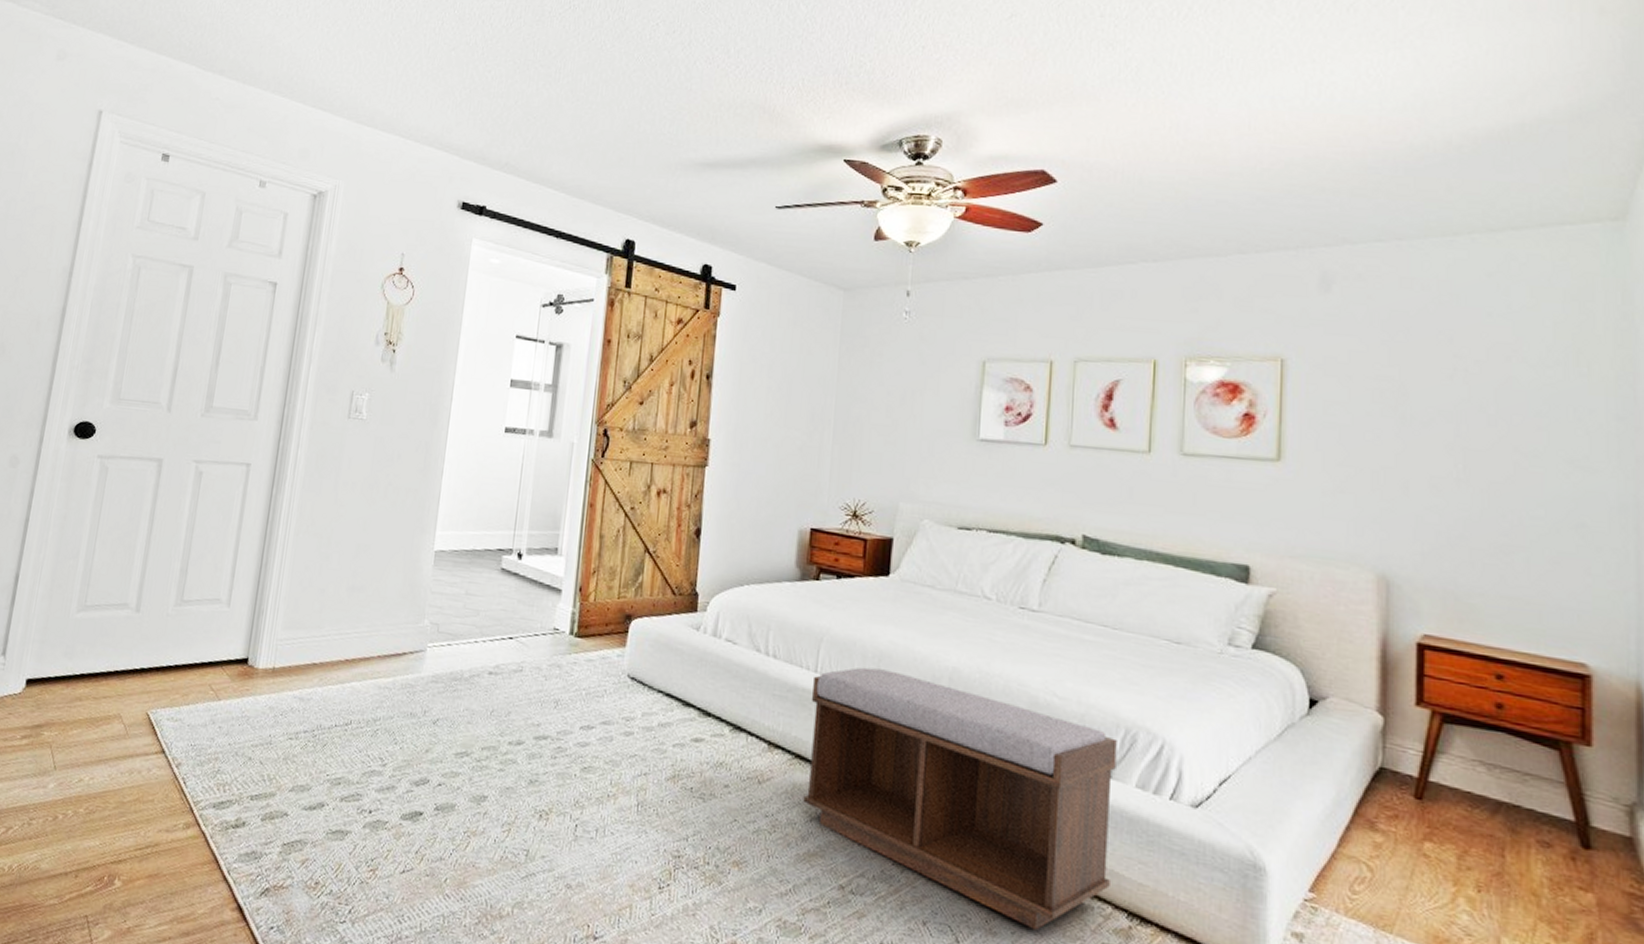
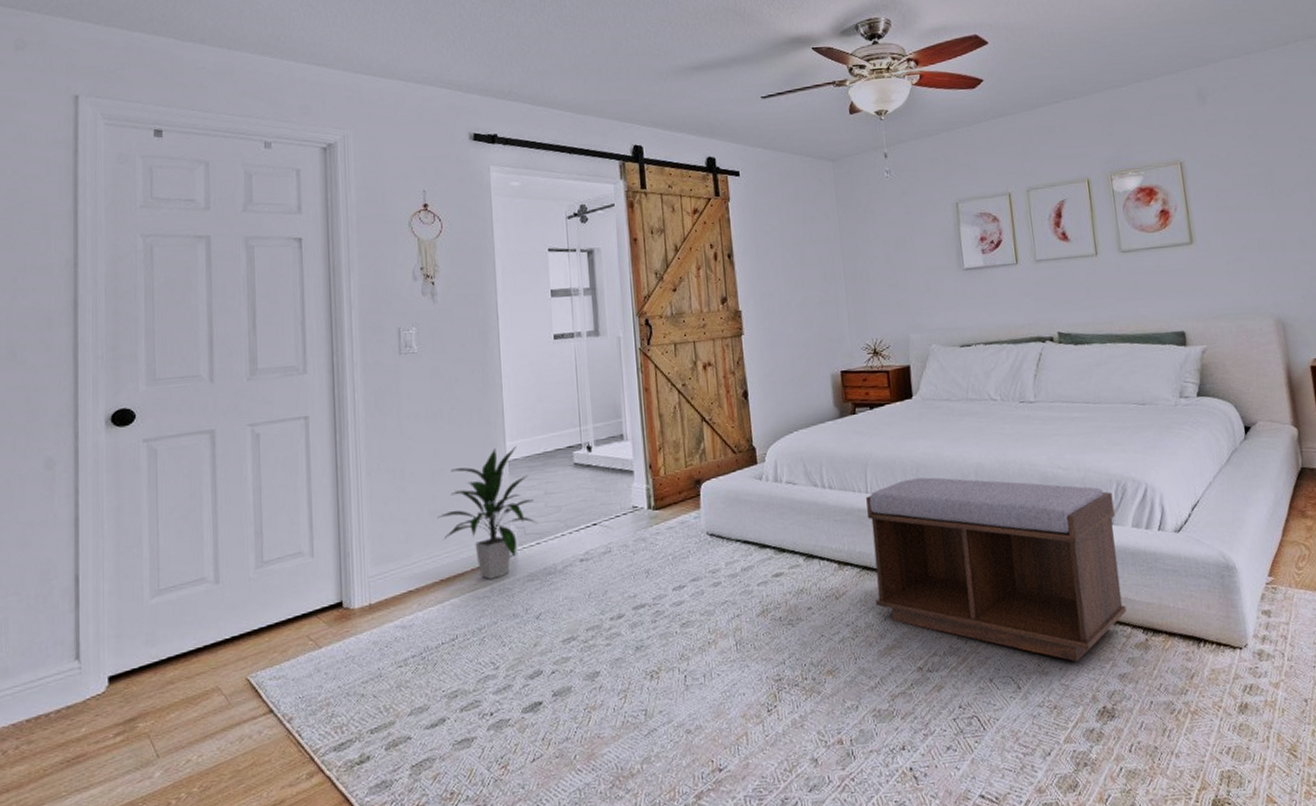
indoor plant: none [354,534,453,671] -> present [437,446,537,579]

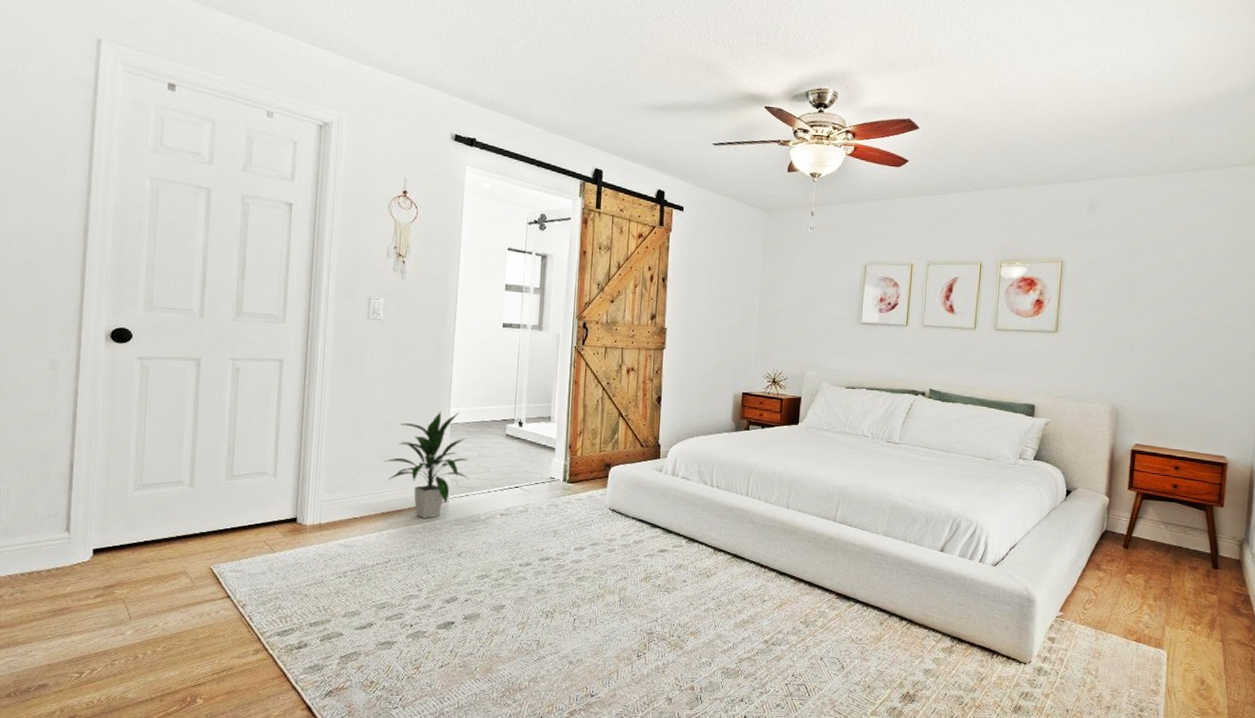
bench: present [866,477,1126,662] -> none [739,490,948,655]

